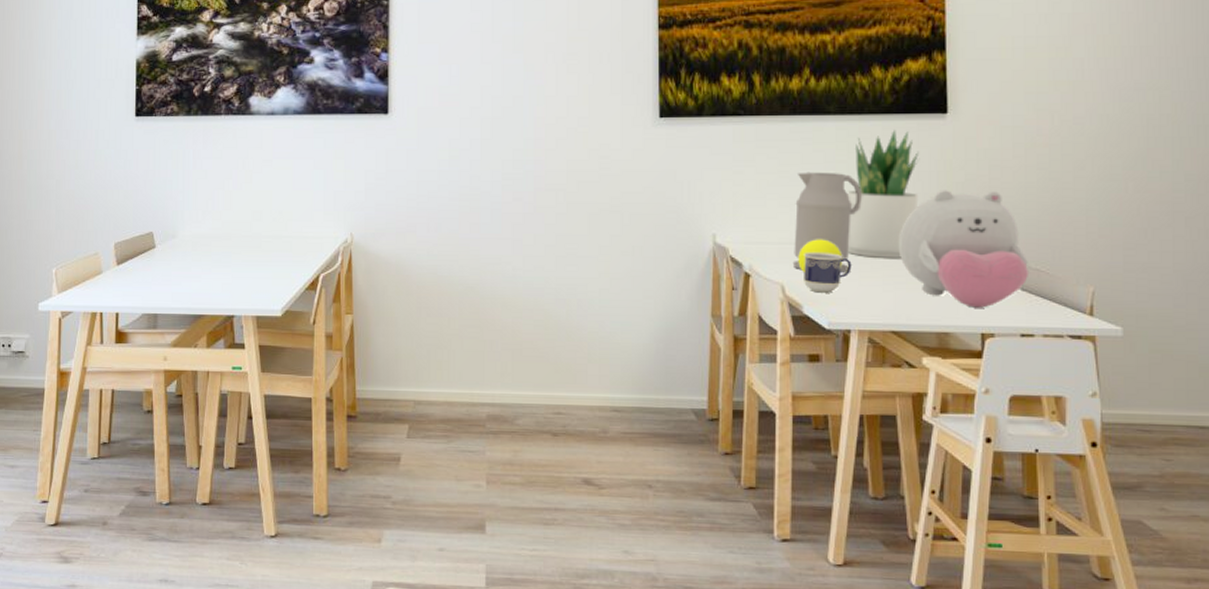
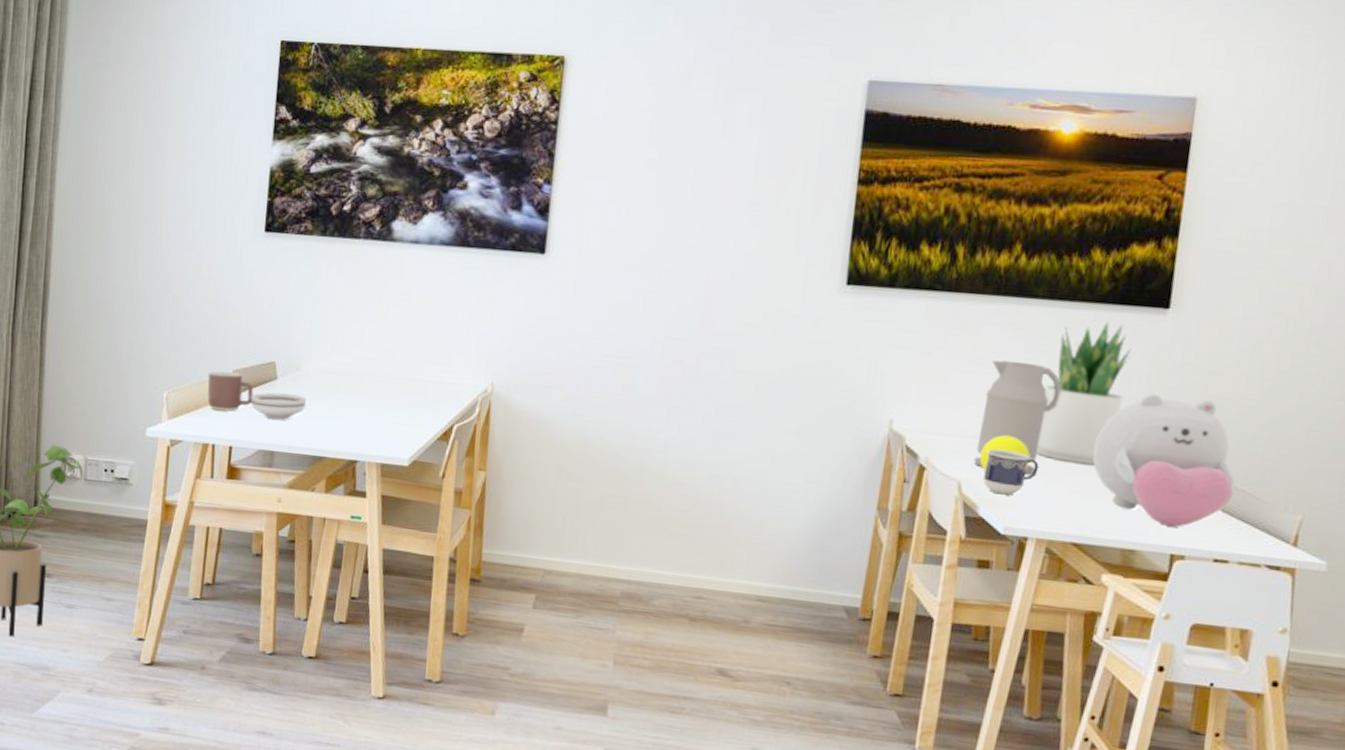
mug: none [92,245,135,281] -> present [207,371,254,412]
bowl: none [132,260,184,284] -> present [250,392,307,420]

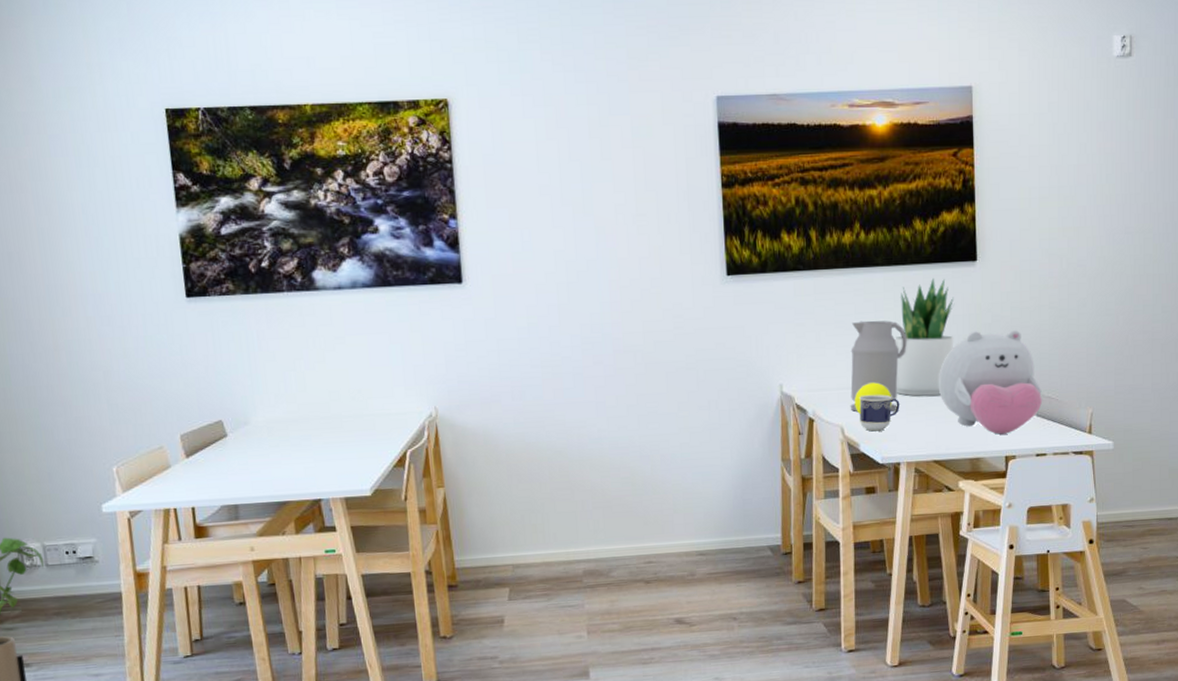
mug: present [207,371,254,412] -> none [155,437,206,476]
bowl: present [250,392,307,420] -> none [203,447,261,475]

